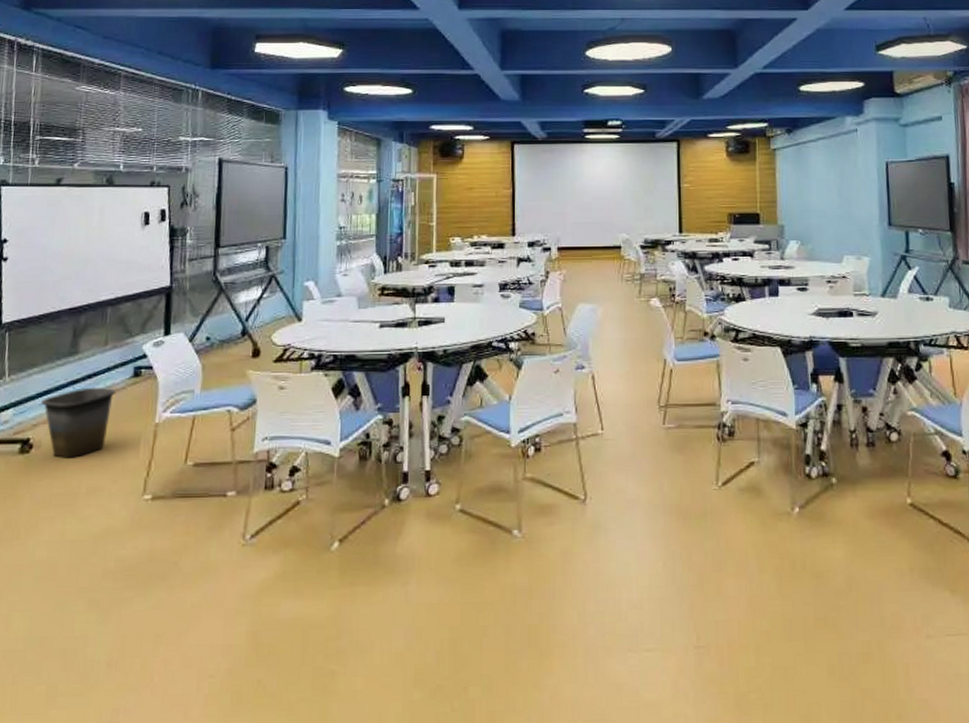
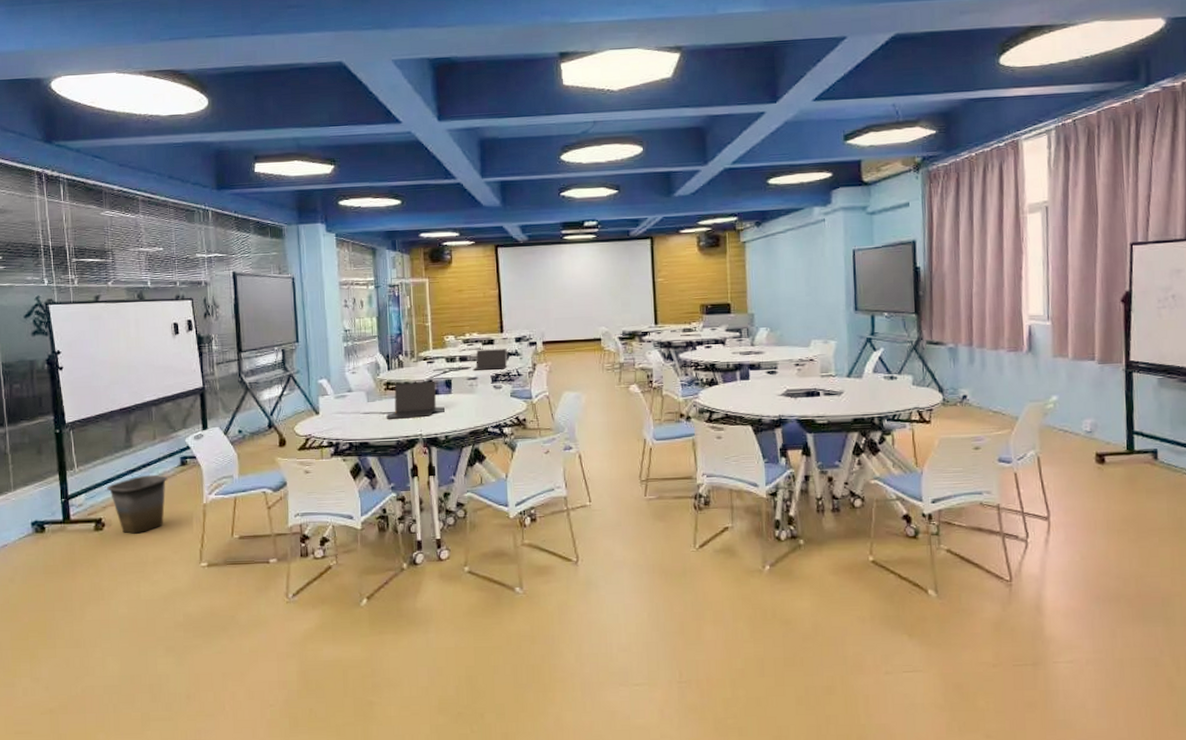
laptop: none [378,287,438,329] -> present [386,380,437,419]
laptop: none [479,254,518,277] -> present [472,349,507,370]

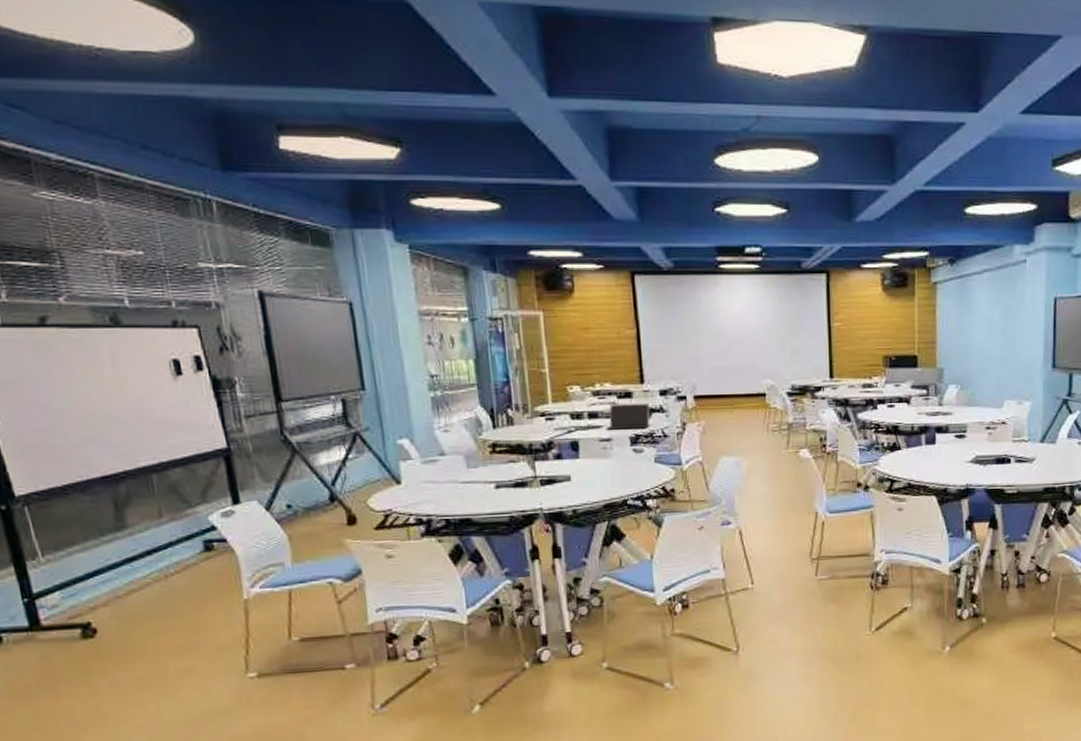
waste bin: present [107,474,168,534] -> none [93,563,188,641]
laptop: present [386,380,437,419] -> none [493,442,560,490]

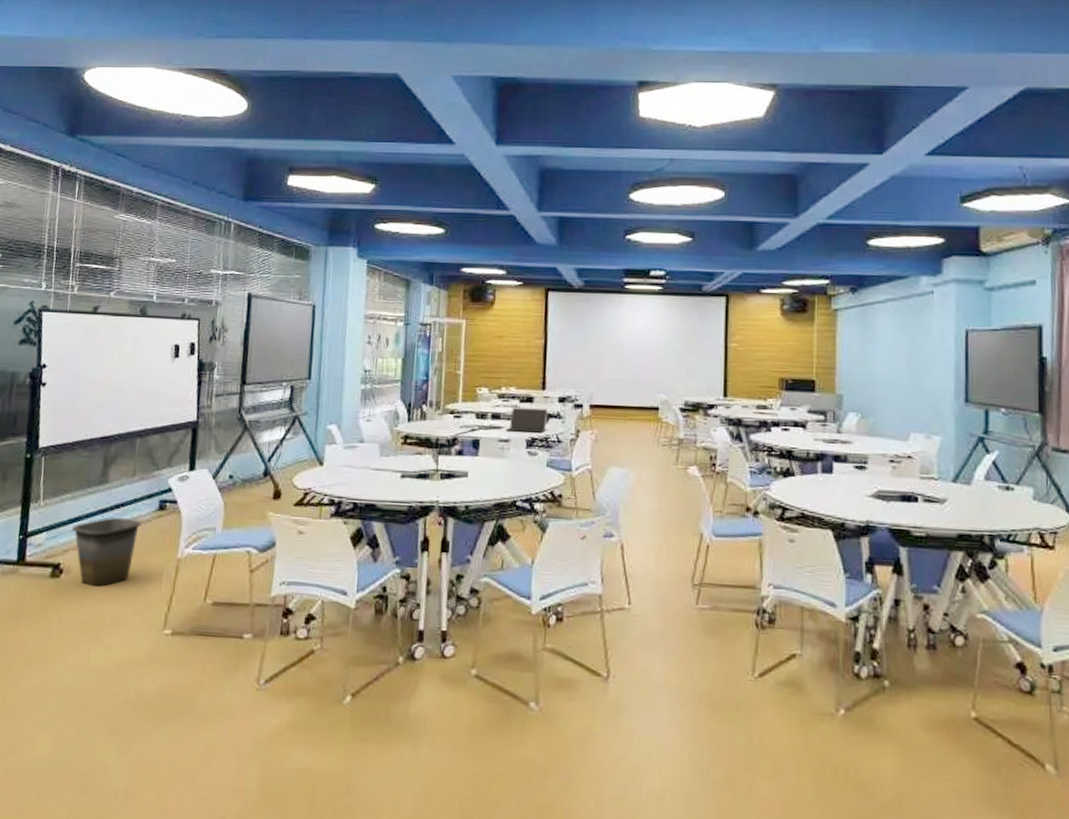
waste bin: none [93,563,188,641] -> present [72,517,142,587]

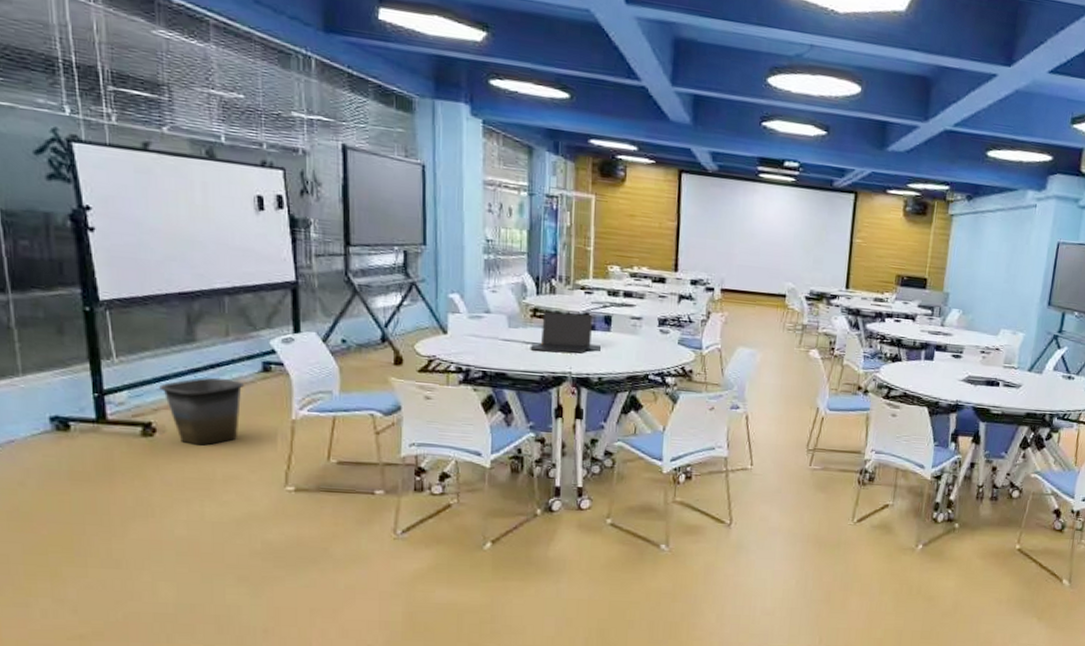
laptop: none [399,438,462,481] -> present [530,311,594,353]
laptop: present [505,407,548,433] -> none [637,287,680,313]

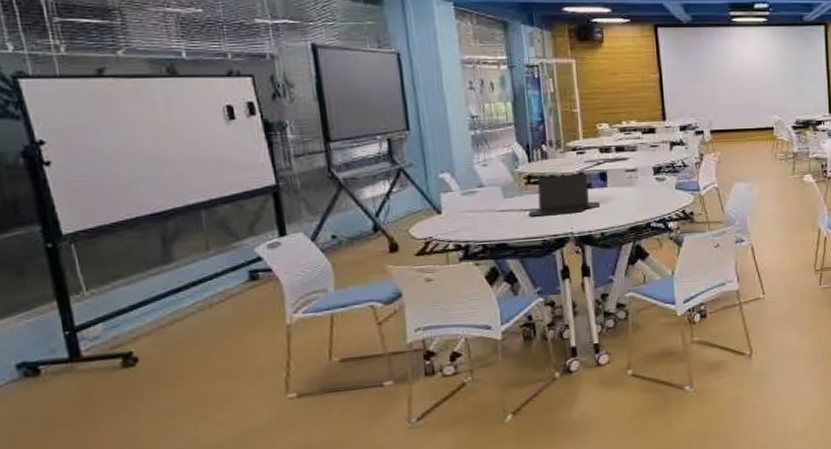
waste bin: present [159,377,245,446] -> none [137,293,232,368]

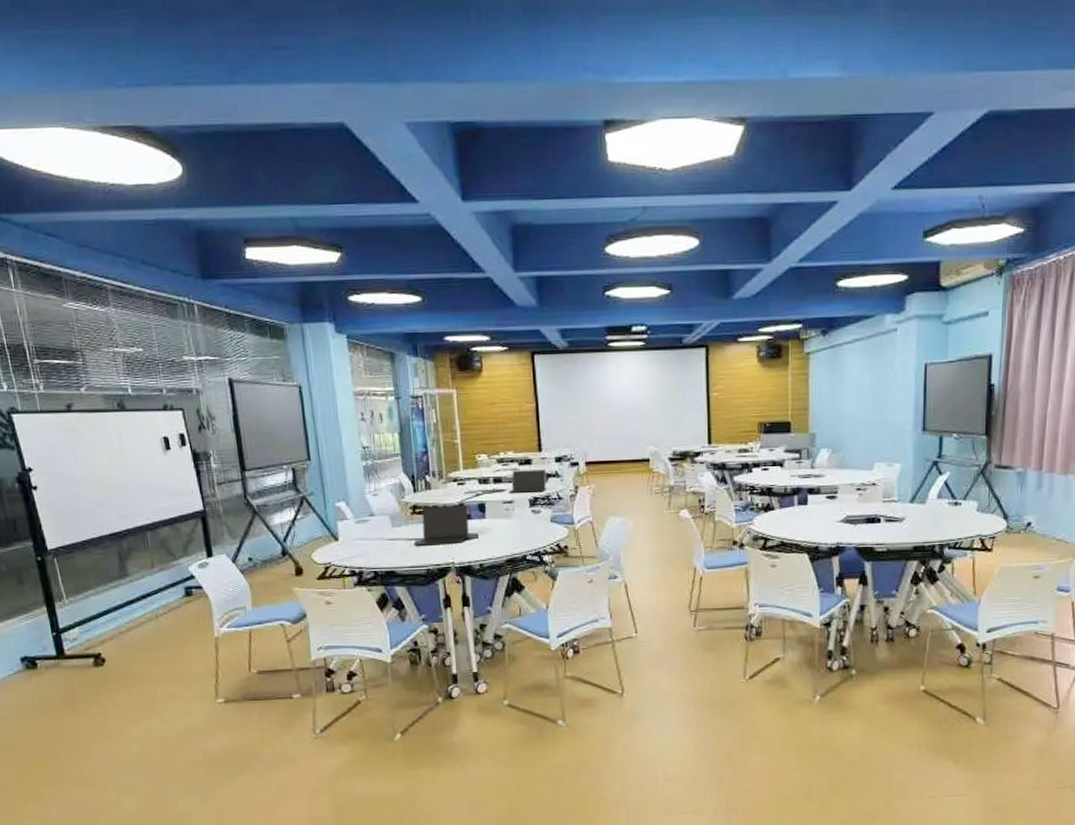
laptop: none [631,138,671,162] -> present [508,469,547,493]

